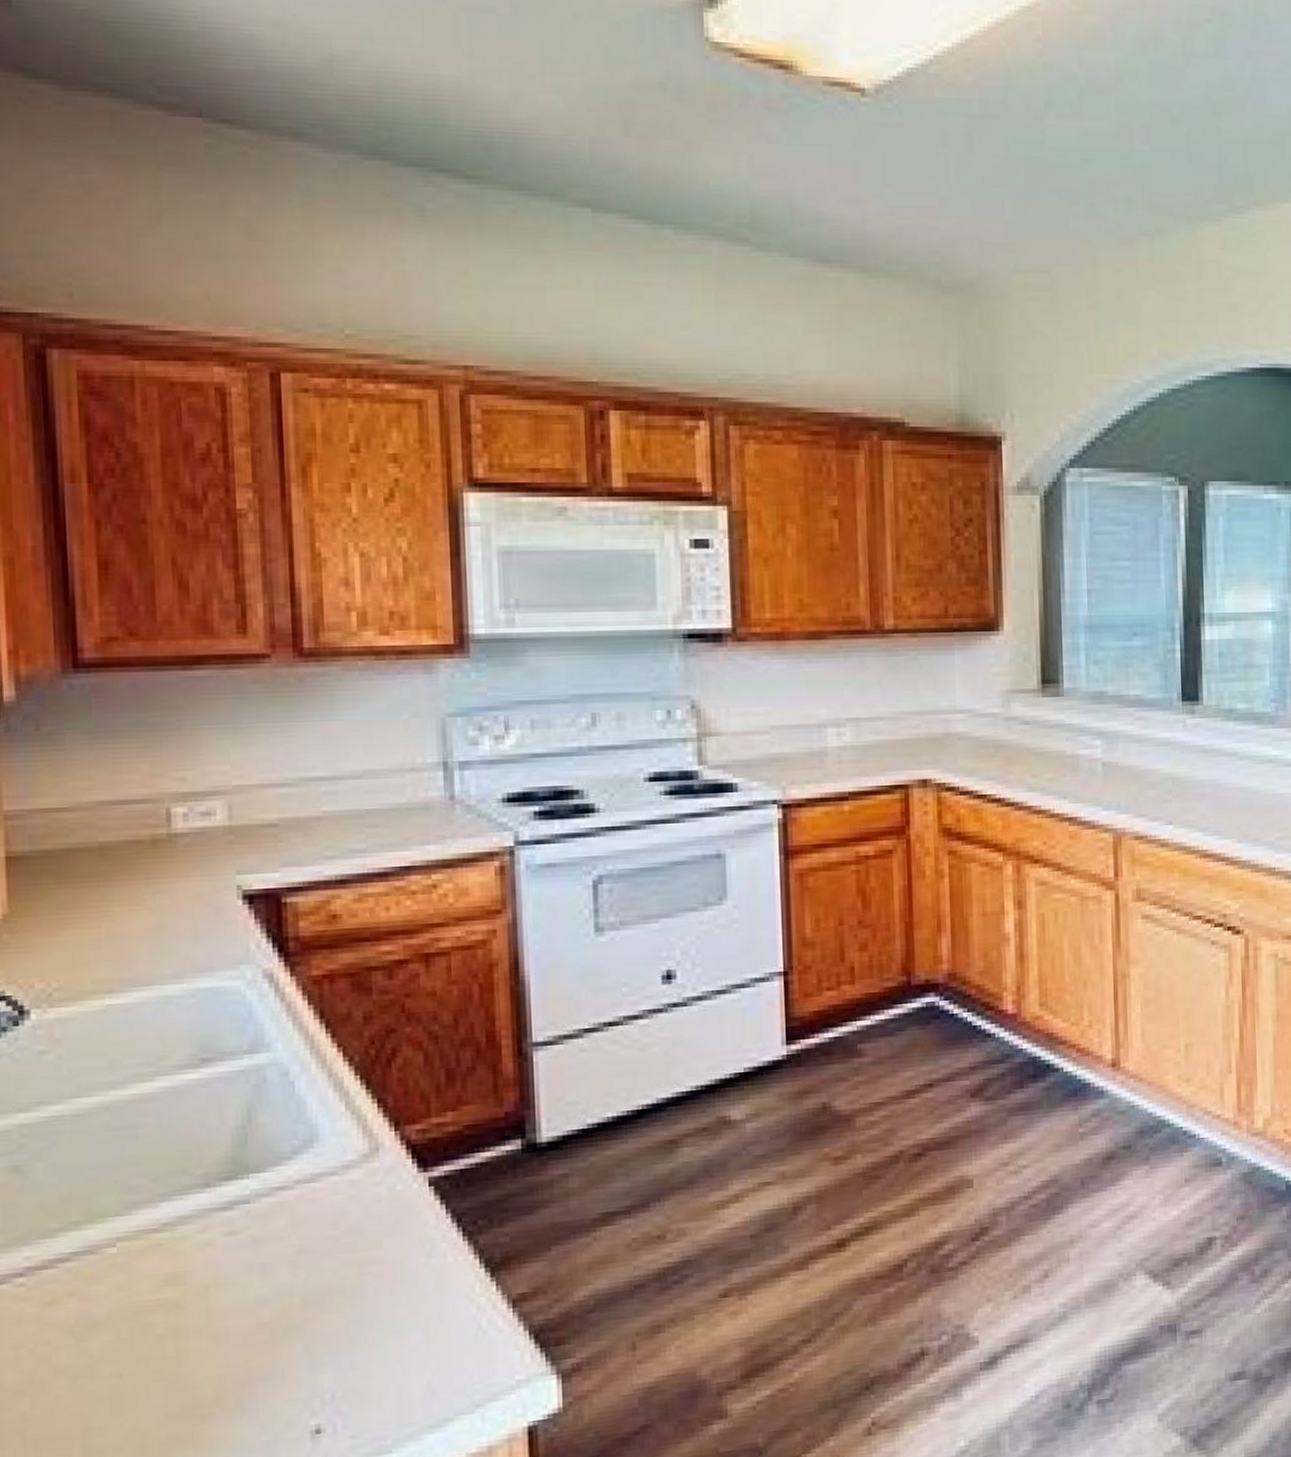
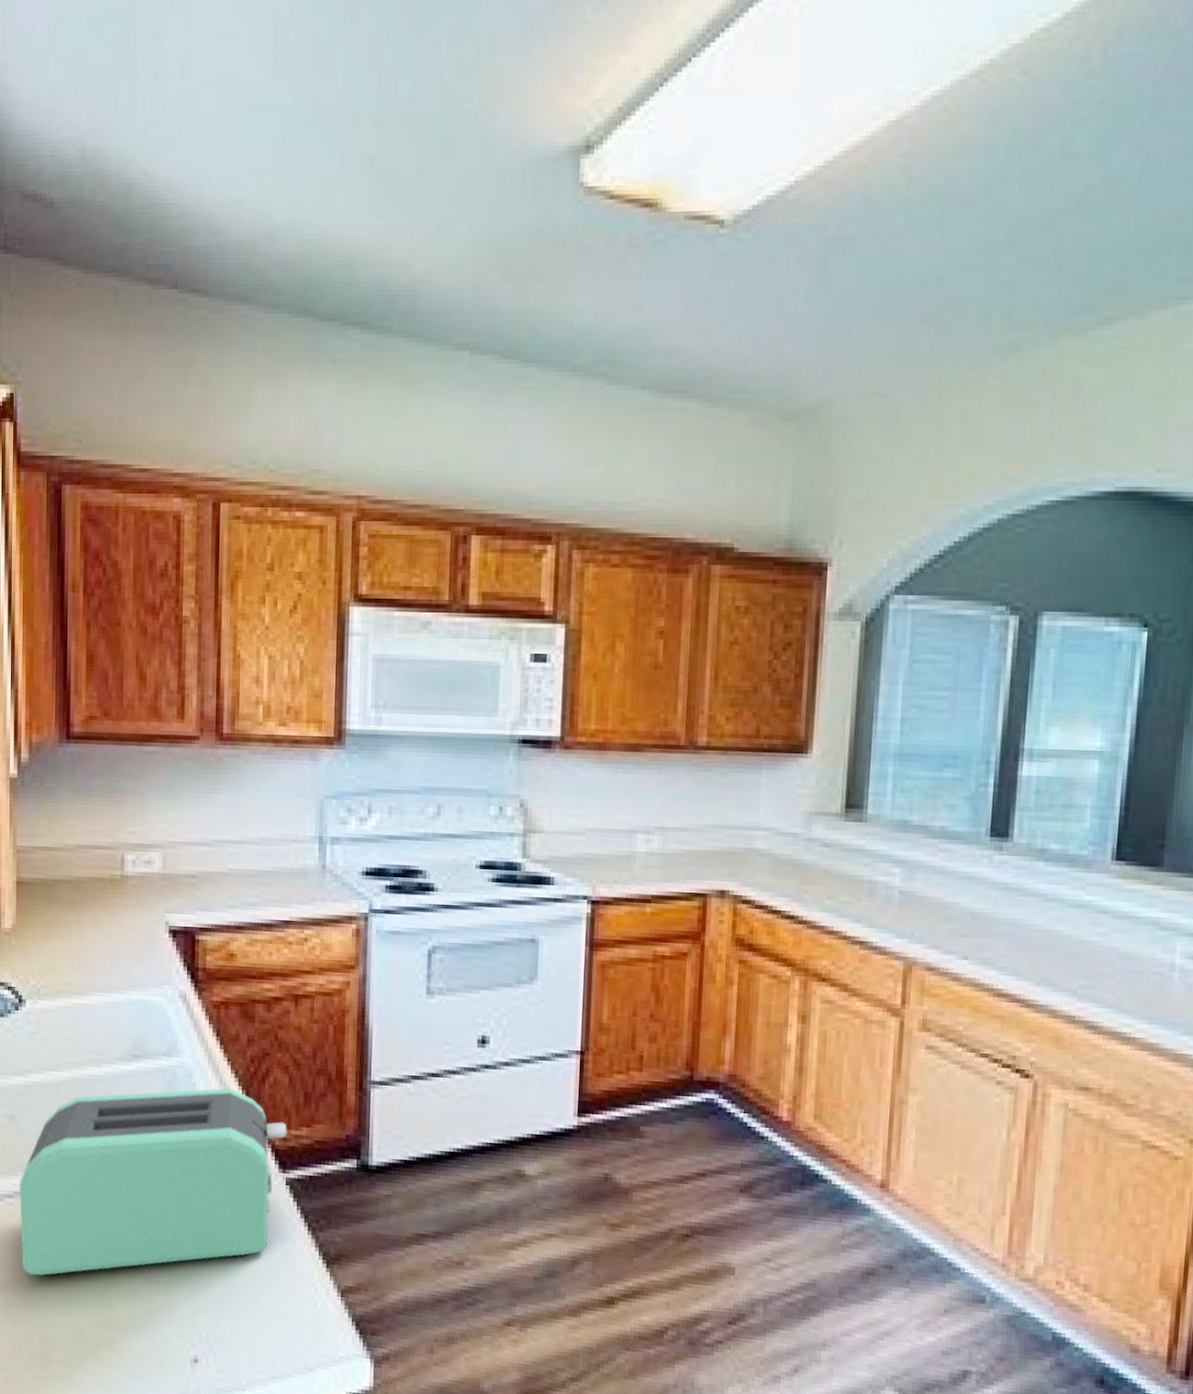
toaster: none [33,1079,426,1374] -> present [19,1088,287,1276]

